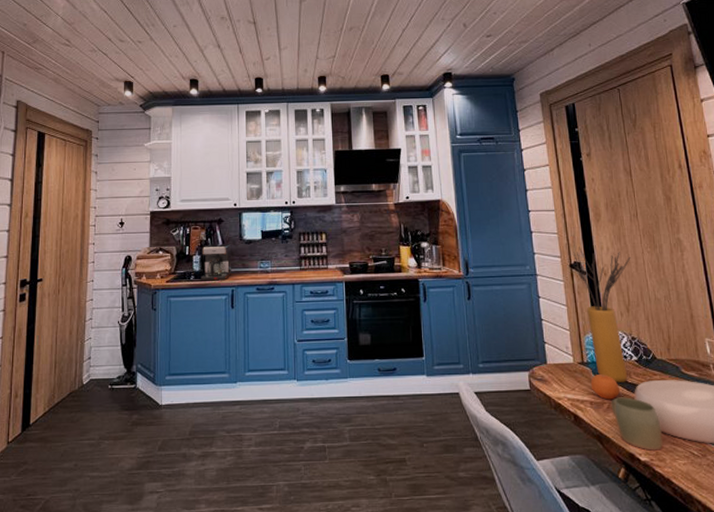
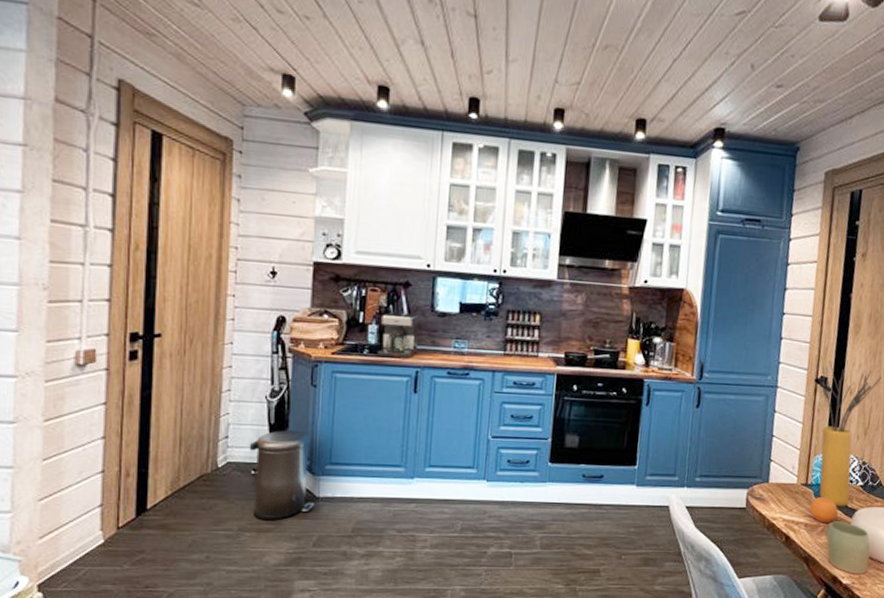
pedal bin: none [106,347,159,429] -> present [249,429,315,521]

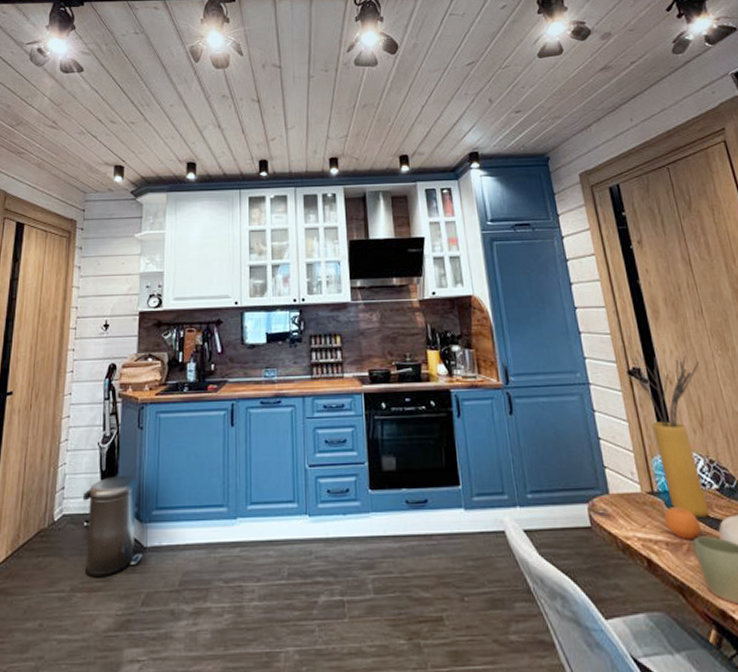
coffee maker: present [377,311,420,359] -> none [196,348,232,394]

